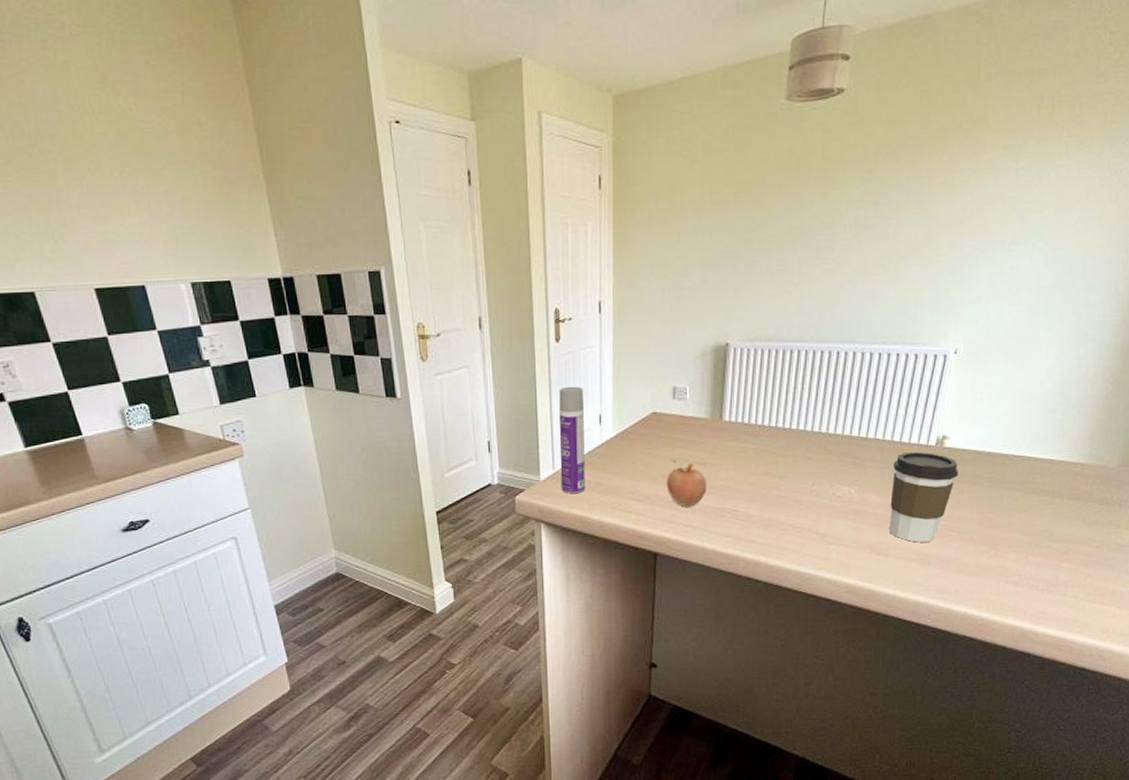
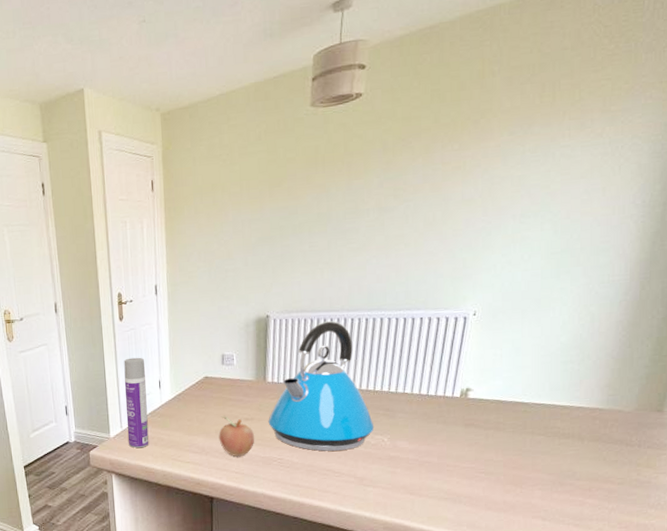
kettle: none [723,352,841,503] -> present [268,320,375,451]
coffee cup: present [889,451,958,543] -> none [421,402,483,483]

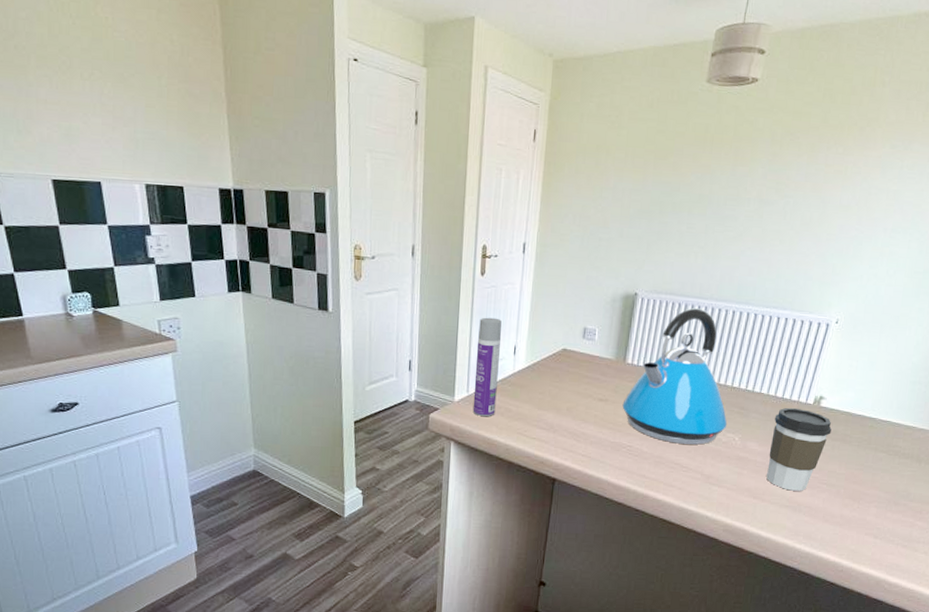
fruit: present [218,416,255,456] -> none [569,393,607,438]
coffee cup: none [421,402,483,483] -> present [766,407,832,491]

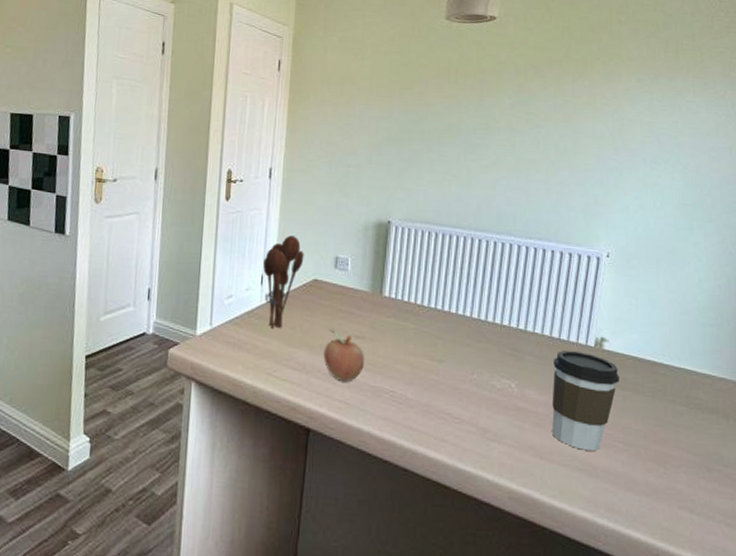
aerosol can: present [472,317,502,417] -> none [216,244,248,354]
utensil holder: none [516,308,555,394] -> present [263,235,304,329]
fruit: none [569,393,607,438] -> present [323,329,365,381]
kettle: present [622,307,728,445] -> none [381,237,501,392]

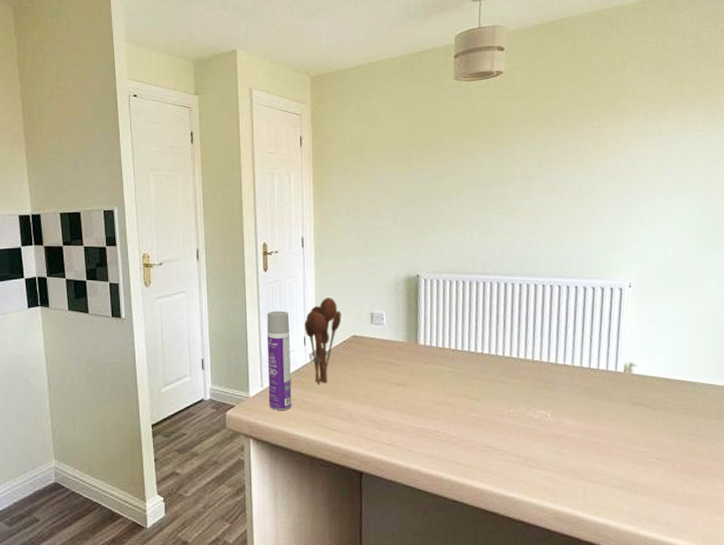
aerosol can: none [216,244,248,354] -> present [266,310,292,411]
fruit: present [323,329,365,381] -> none [368,379,408,426]
coffee cup: present [552,350,619,451] -> none [585,377,651,469]

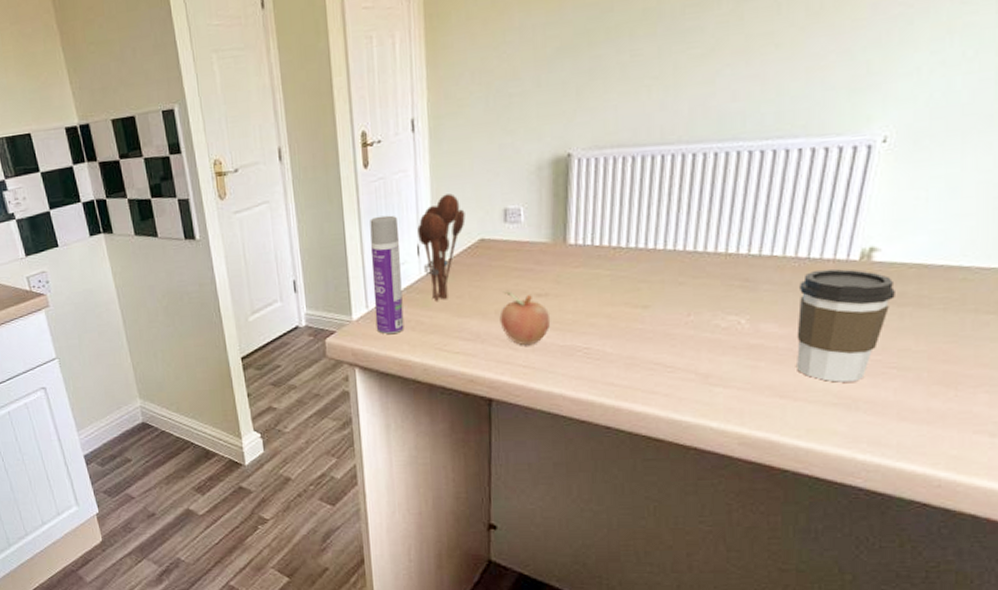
fruit: none [368,379,408,426] -> present [499,291,551,345]
coffee cup: none [585,377,651,469] -> present [796,268,895,383]

